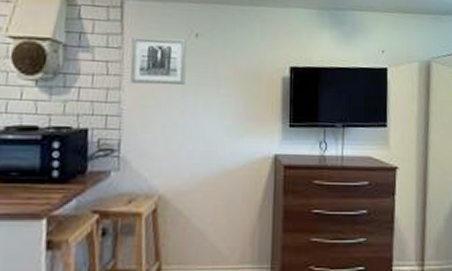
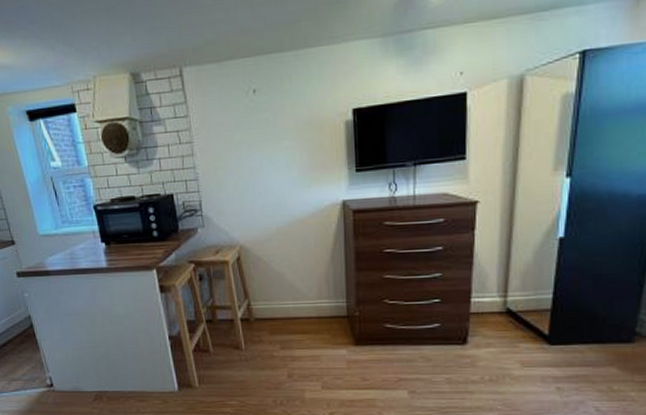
wall art: present [130,36,187,85] -> none [196,98,250,149]

